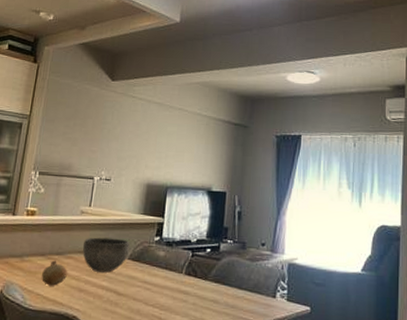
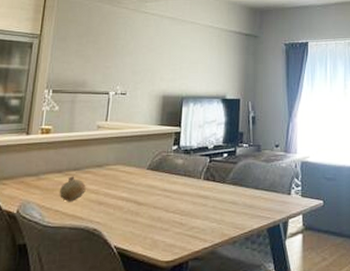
bowl: present [83,237,130,273] -> none [101,150,149,184]

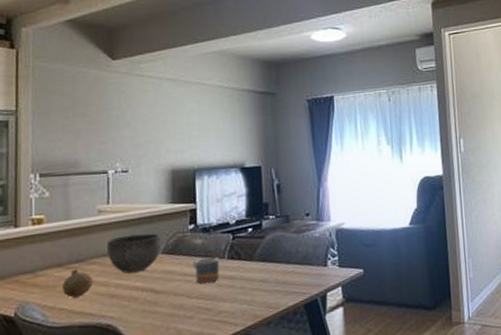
bowl: none [101,150,149,184] -> present [107,233,162,274]
mug: none [173,177,196,200] -> present [193,257,220,284]

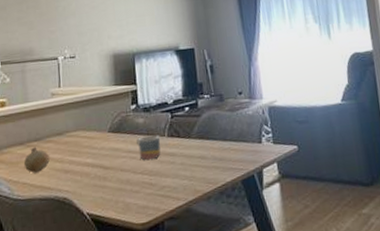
bowl: present [107,233,162,274] -> none [60,113,108,151]

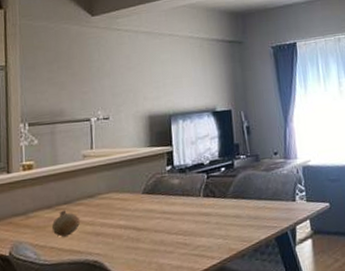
mug: present [136,135,161,160] -> none [171,195,196,221]

